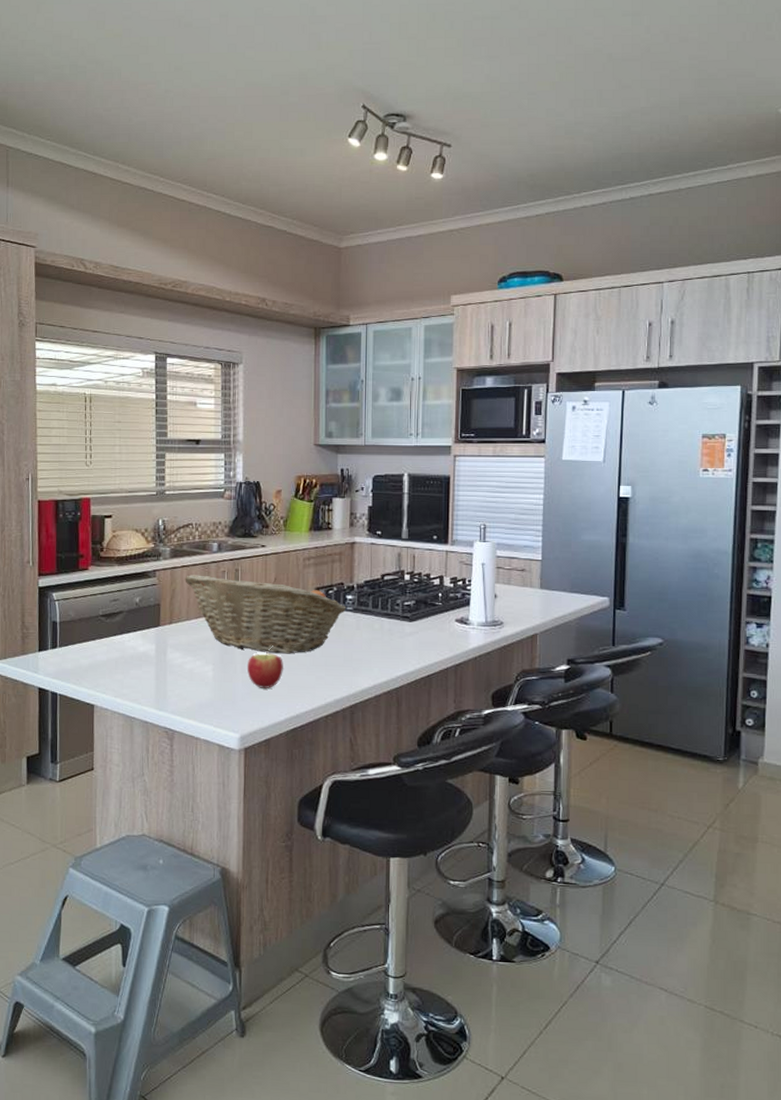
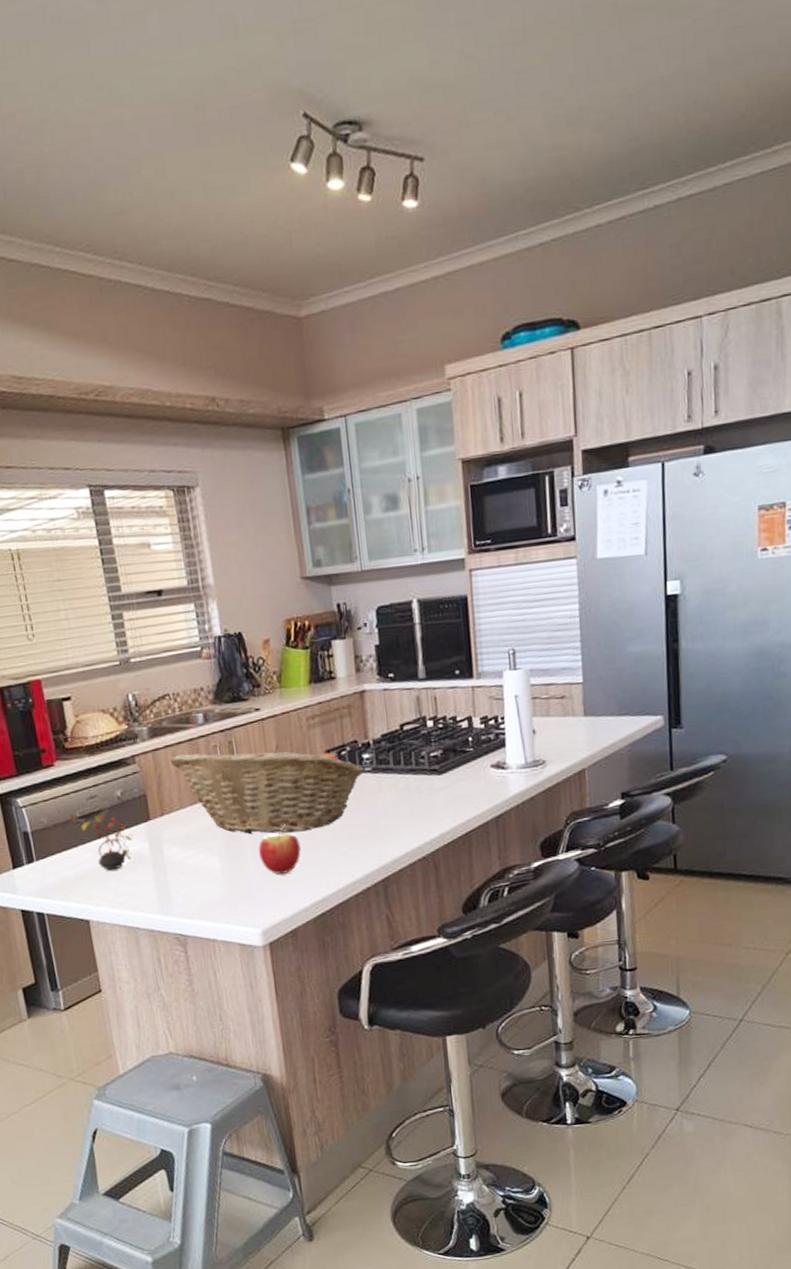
teapot: none [83,600,143,664] -> present [55,797,135,871]

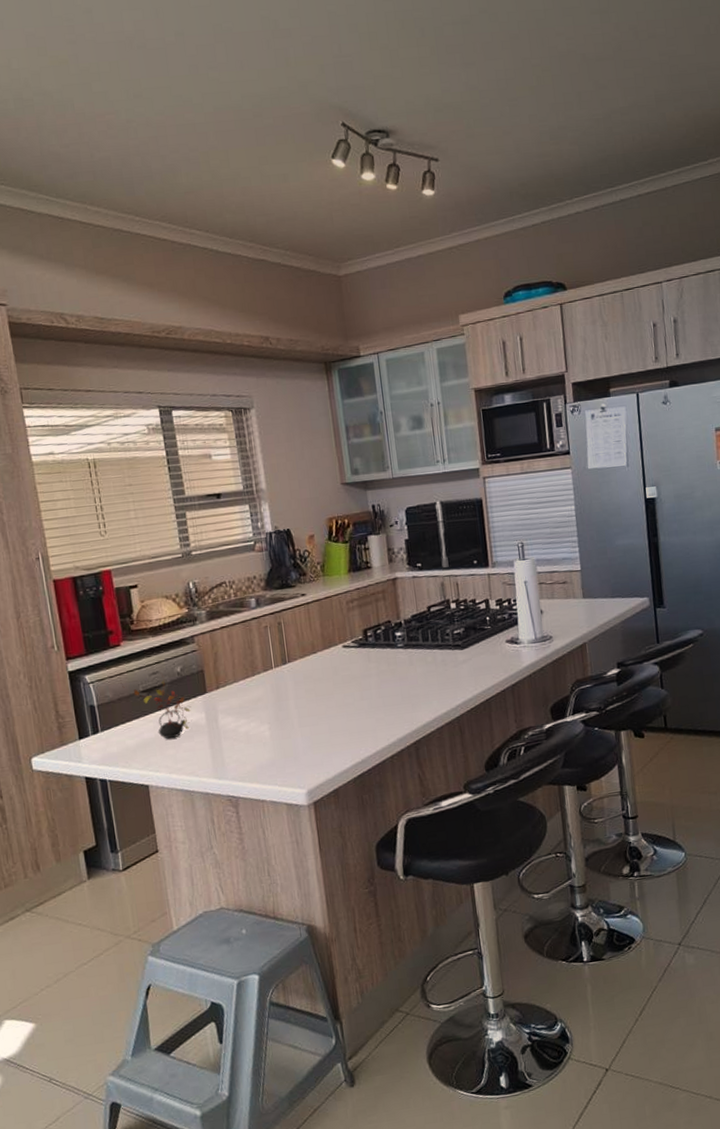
fruit basket: present [170,745,364,834] -> none [226,625,397,704]
apple: present [258,824,302,874] -> none [304,694,343,739]

